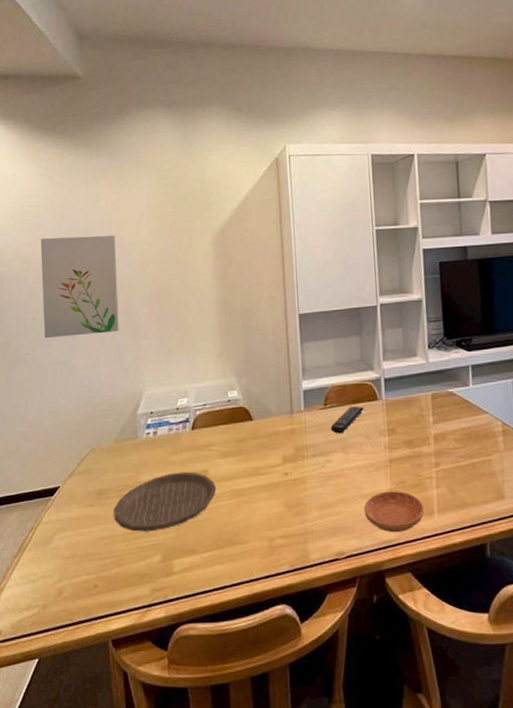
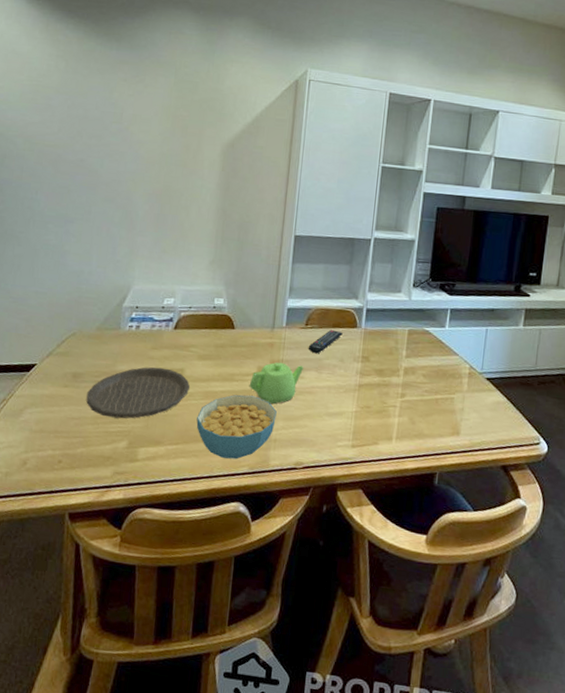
wall art: present [40,235,119,339] -> none [40,120,125,224]
cereal bowl: none [228,488,309,558] -> present [196,395,277,459]
teapot: none [276,448,329,494] -> present [249,362,303,405]
saucer: present [364,491,425,533] -> none [327,413,384,452]

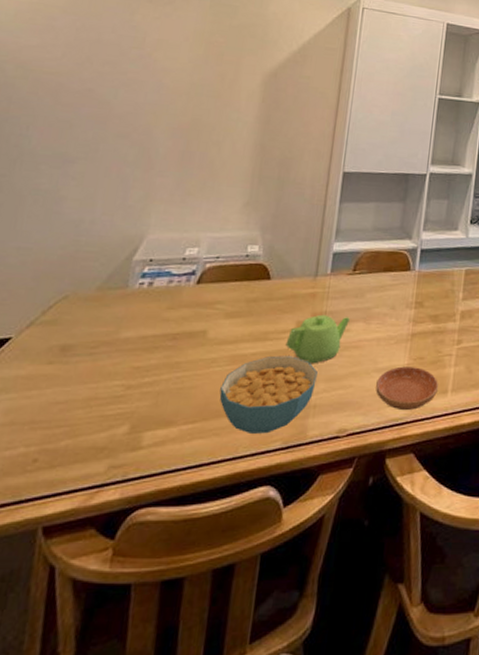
plate: present [86,367,191,419] -> none [77,330,214,398]
remote control: present [308,329,343,354] -> none [355,274,395,303]
saucer: none [327,413,384,452] -> present [376,366,439,411]

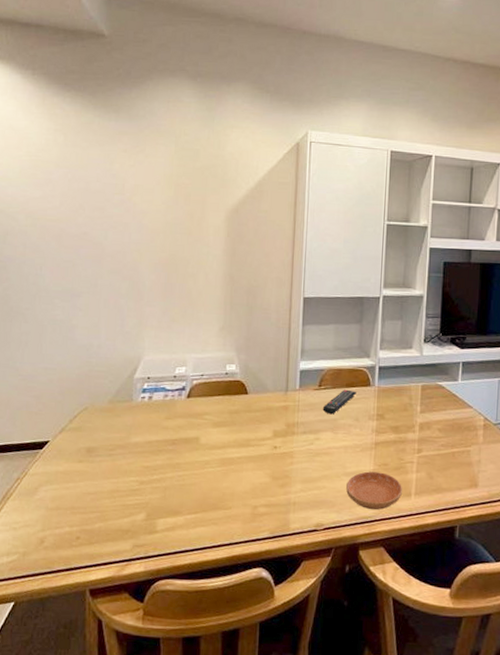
cereal bowl: present [219,356,318,434] -> none [214,460,294,525]
teapot: present [285,314,350,364] -> none [265,424,319,468]
remote control: none [355,274,395,303] -> present [322,389,356,415]

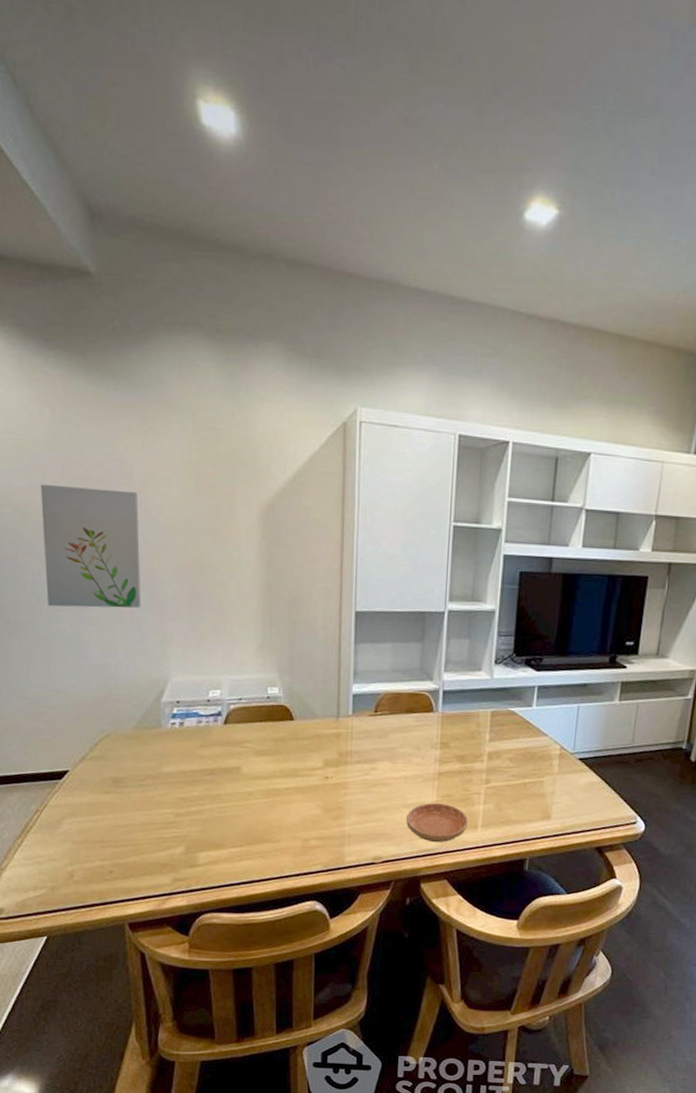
wall art: none [46,194,127,297] -> present [40,483,141,608]
remote control: present [322,389,356,415] -> none [379,715,417,743]

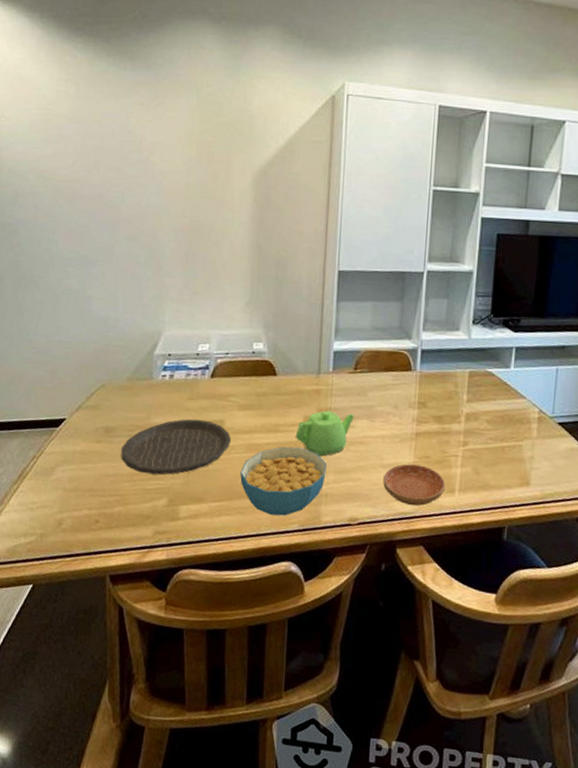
wall art: present [40,483,141,608] -> none [59,152,145,265]
plate: none [132,766,249,824] -> present [121,419,232,475]
cereal bowl: none [260,791,349,858] -> present [240,447,327,516]
teapot: none [315,753,375,799] -> present [295,410,354,457]

